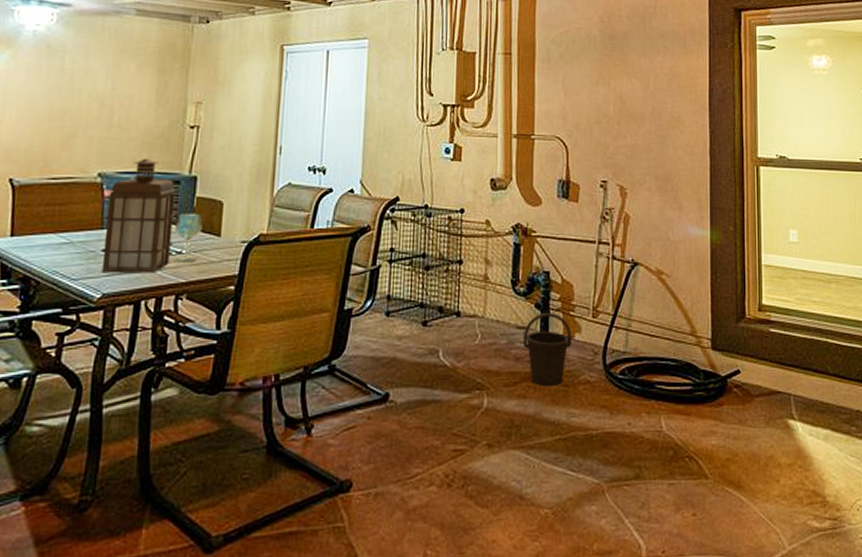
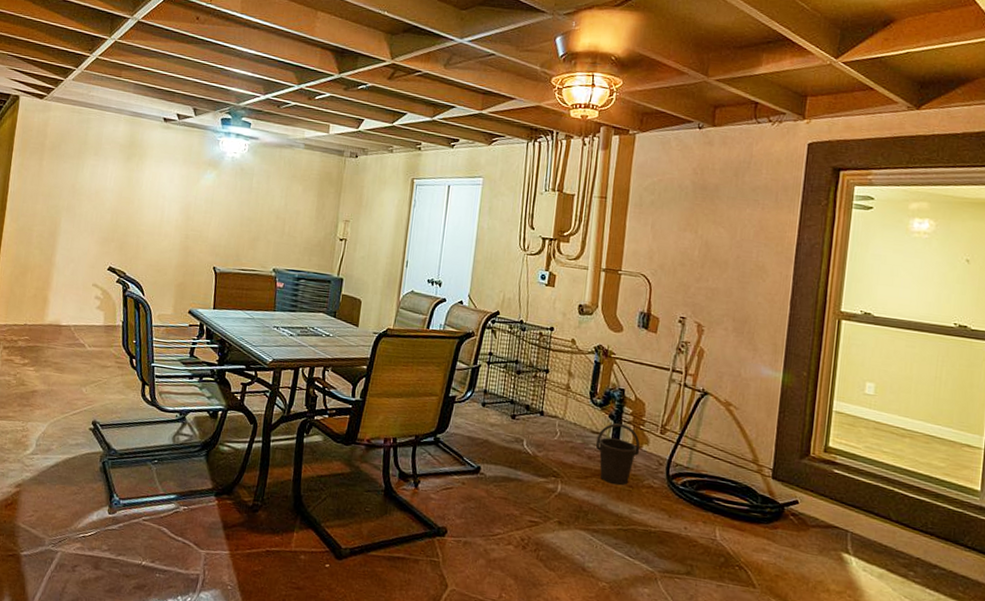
lantern: present [101,158,176,274] -> none [272,260,327,349]
wine glass: present [174,213,203,262] -> none [324,305,346,344]

